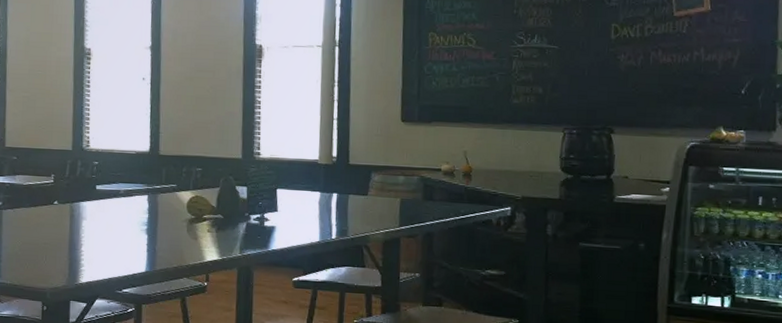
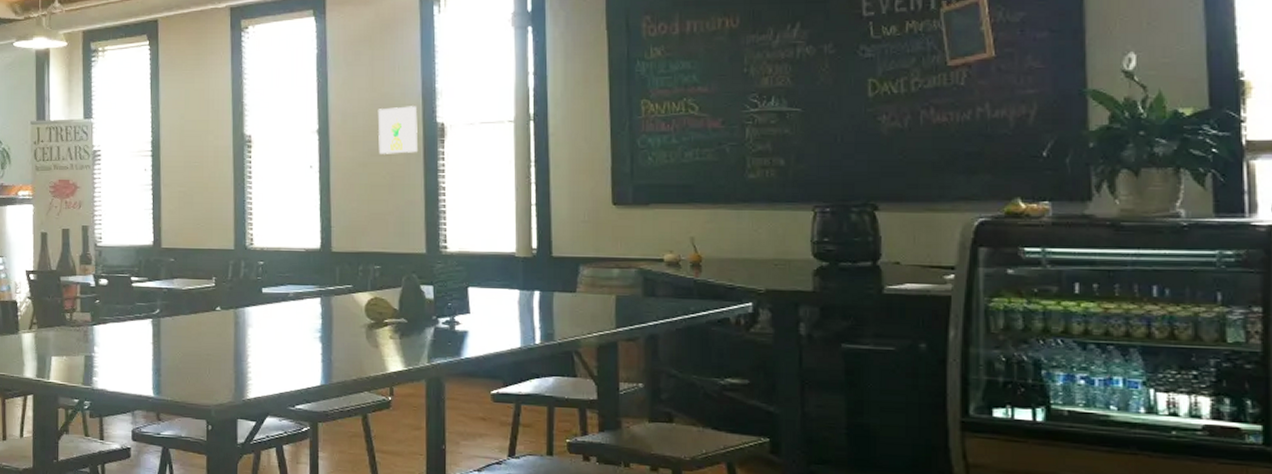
wall art: none [204,28,239,71] -> present [377,106,418,154]

